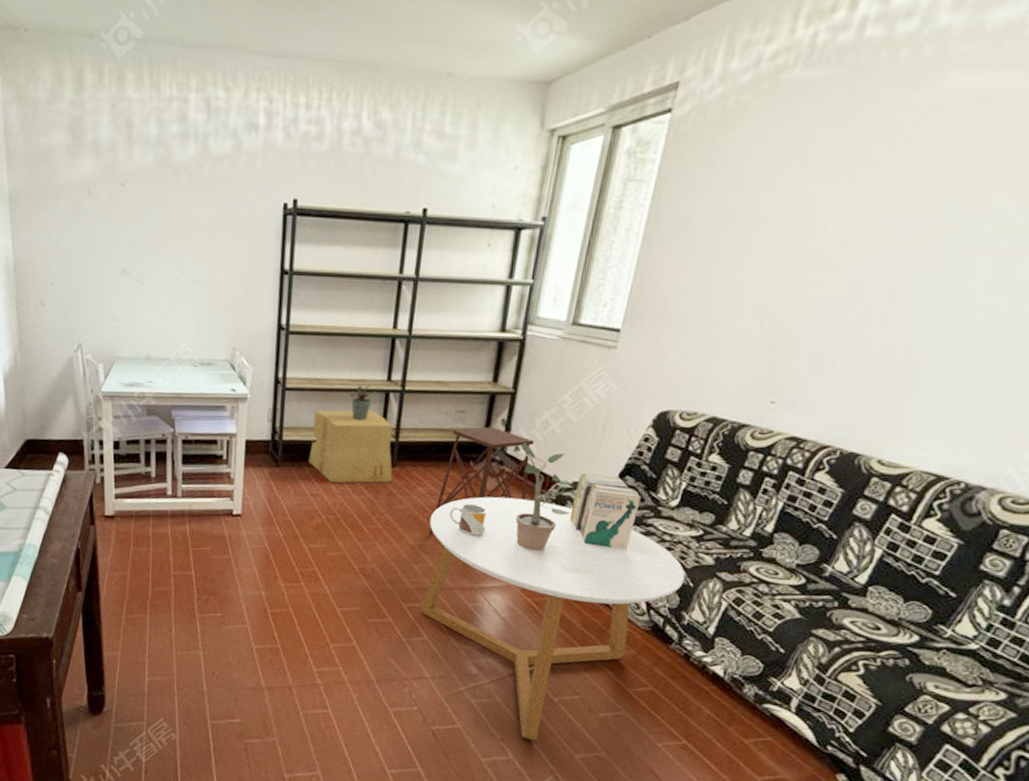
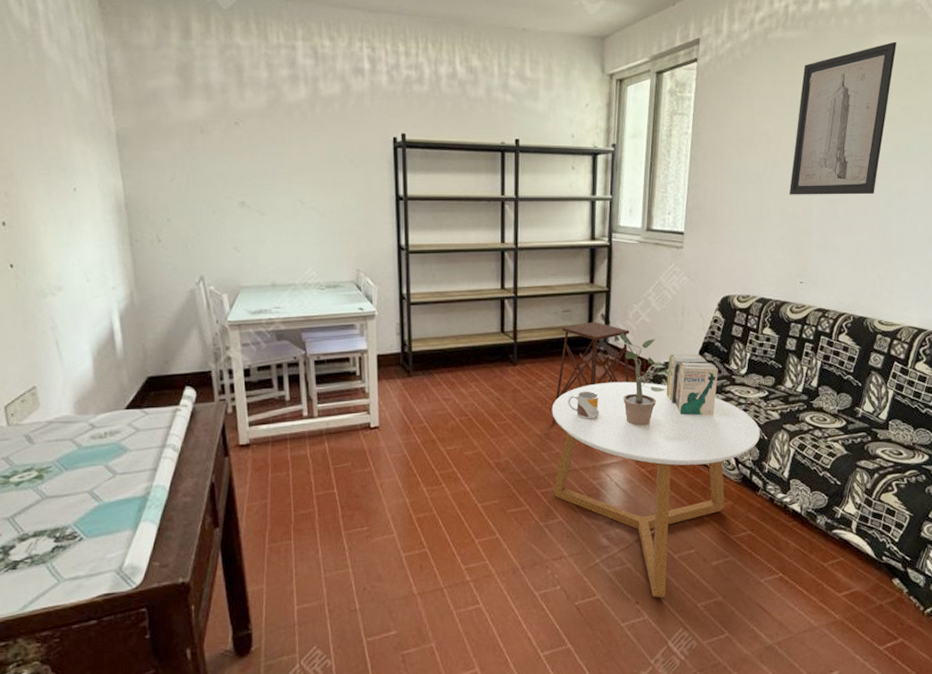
cardboard box: present [309,410,393,484] -> none [438,316,515,386]
potted plant: present [350,384,377,420] -> none [470,293,494,326]
wall art: none [774,81,983,295] -> present [789,41,897,195]

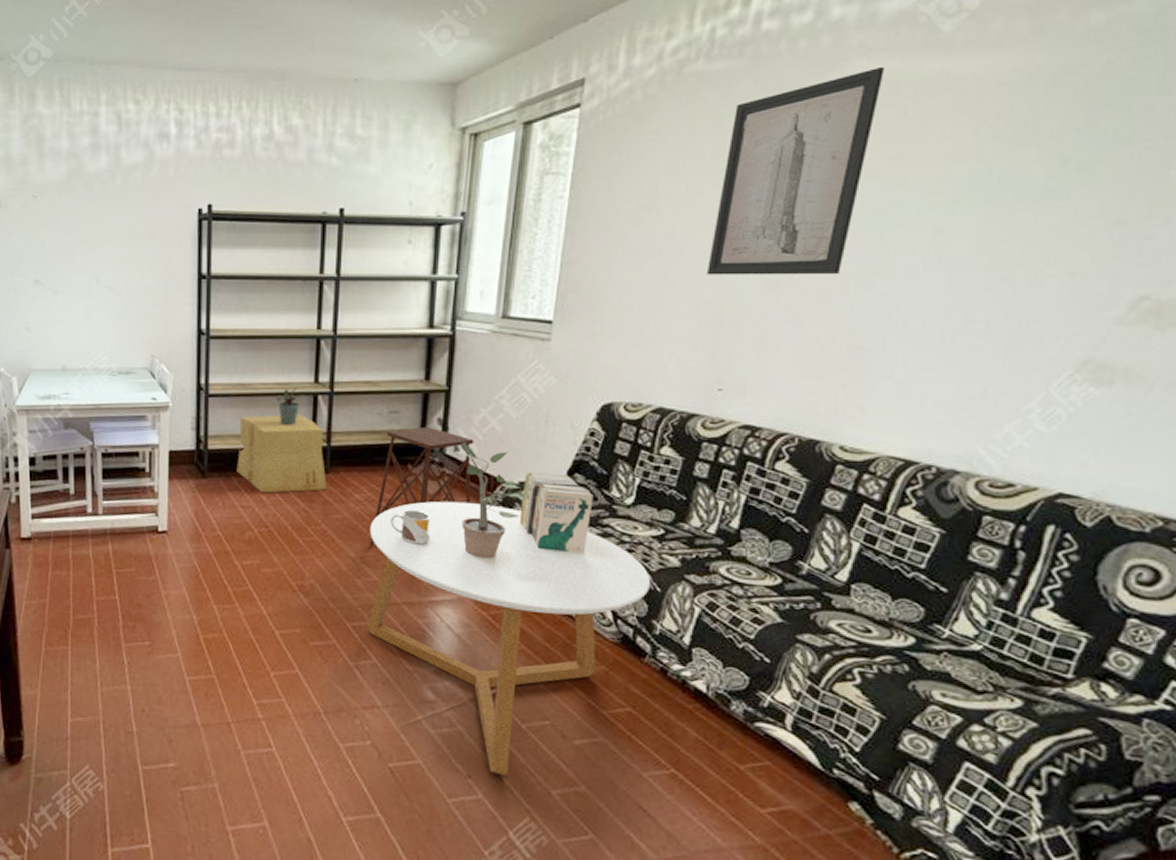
cardboard box: none [438,316,515,386] -> present [237,414,327,493]
potted plant: none [470,293,494,326] -> present [276,387,305,425]

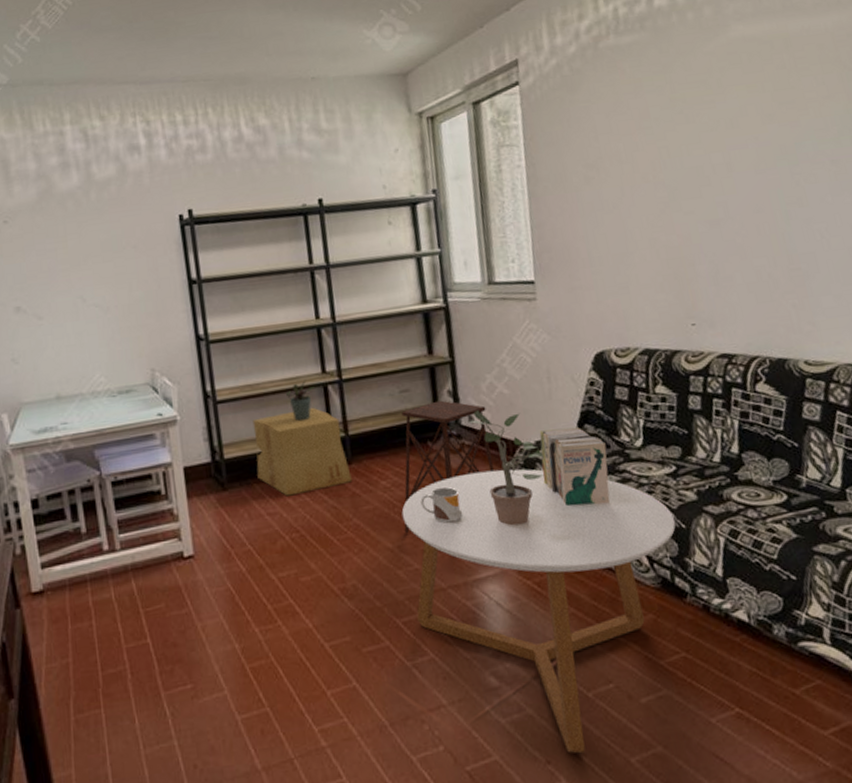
wall art: present [706,66,886,275] -> none [648,29,767,222]

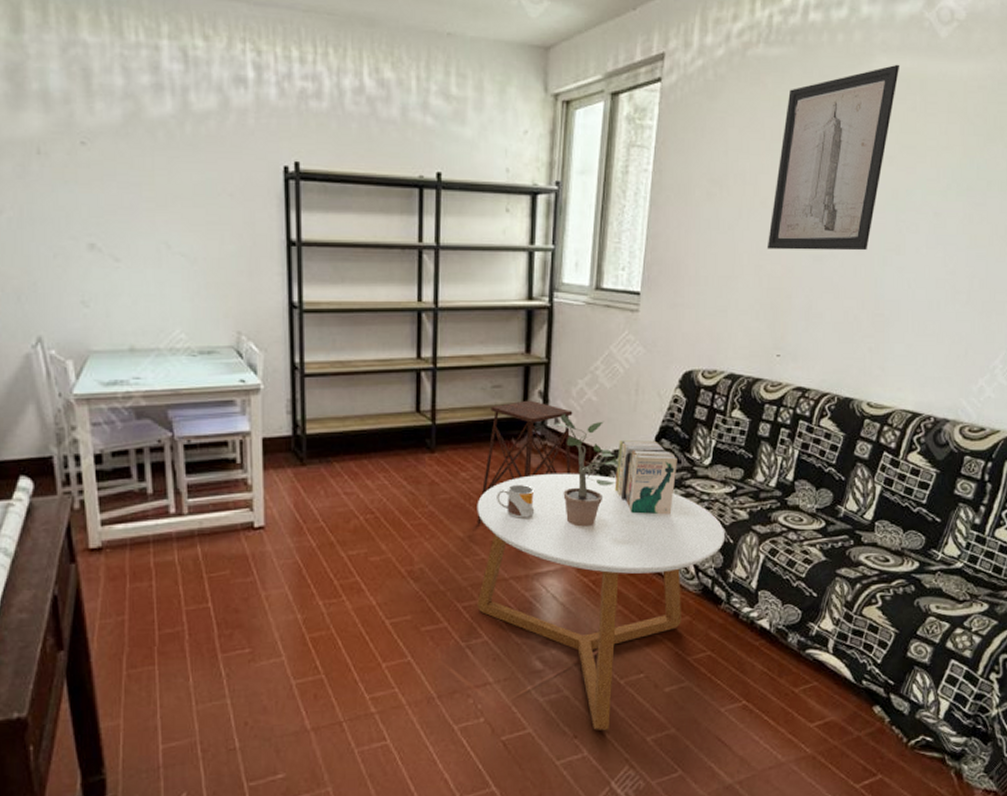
cardboard box: present [252,407,352,496] -> none [338,392,433,478]
potted plant: present [286,380,315,421] -> none [378,364,407,404]
wall art: none [648,29,767,222] -> present [766,64,900,251]

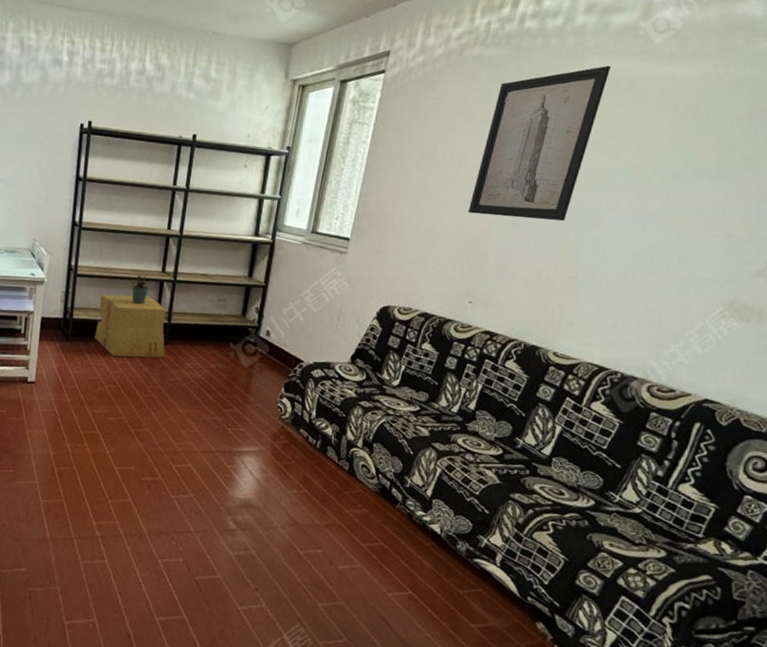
cardboard box: none [338,392,433,478] -> present [94,294,166,358]
potted plant: none [378,364,407,404] -> present [131,274,154,304]
side table: present [477,400,573,525] -> none [194,313,282,406]
coffee table: present [477,473,726,731] -> none [187,372,407,591]
mug: present [497,484,535,518] -> none [212,378,243,406]
potted plant: present [553,414,619,527] -> none [265,328,317,421]
books: present [615,440,677,515] -> none [311,355,369,422]

